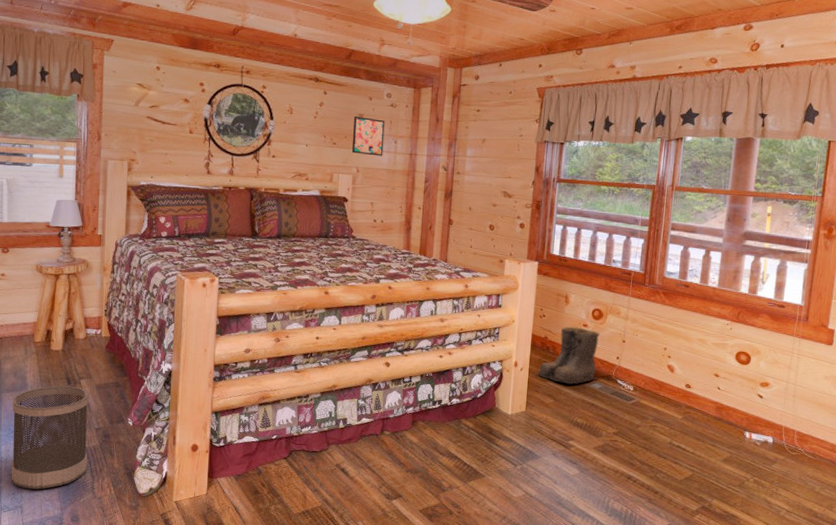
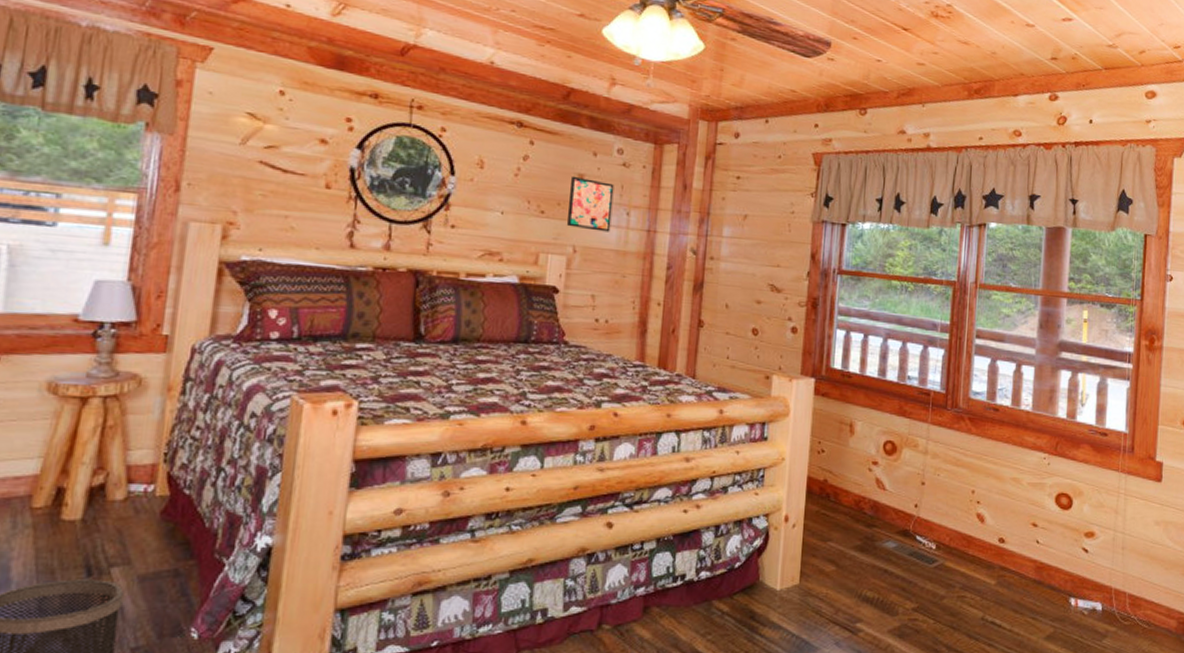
boots: present [537,326,600,384] -> none [814,465,894,544]

